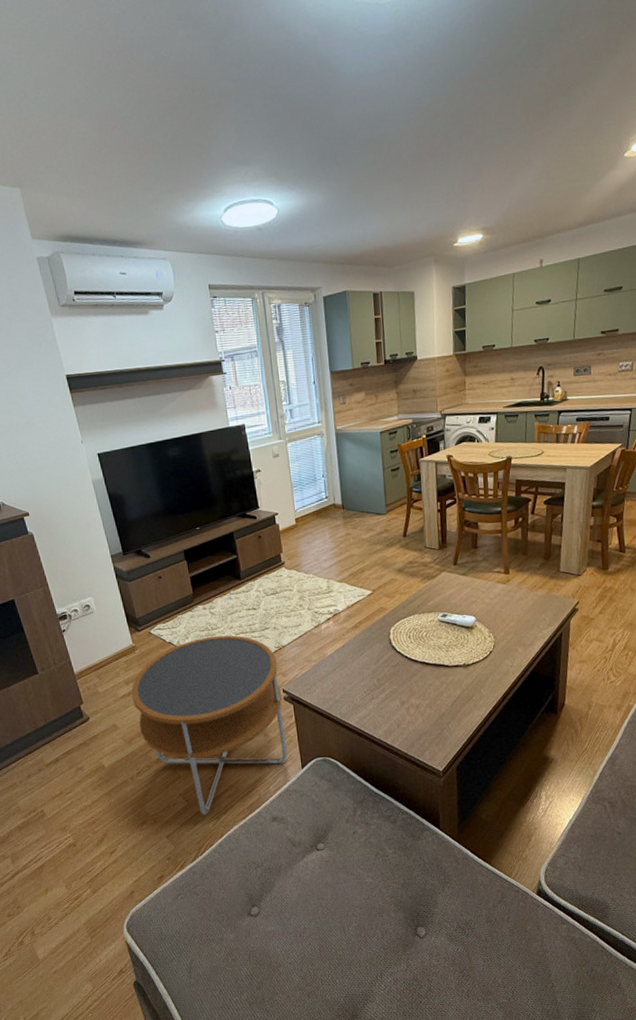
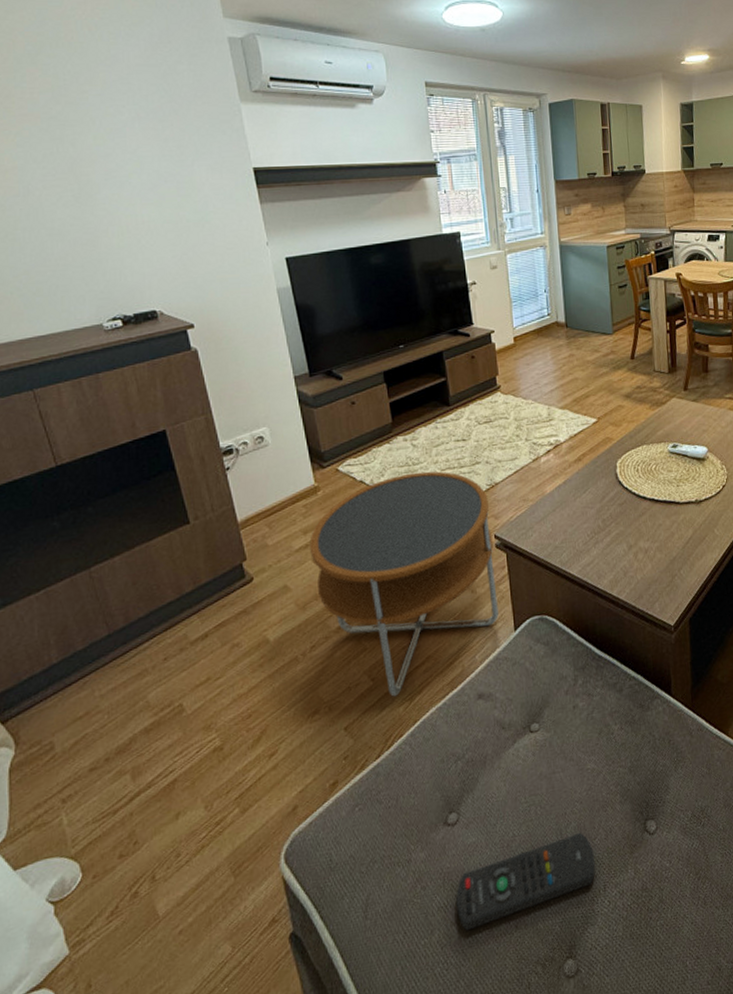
remote control: none [259,932,373,995] -> present [456,833,595,931]

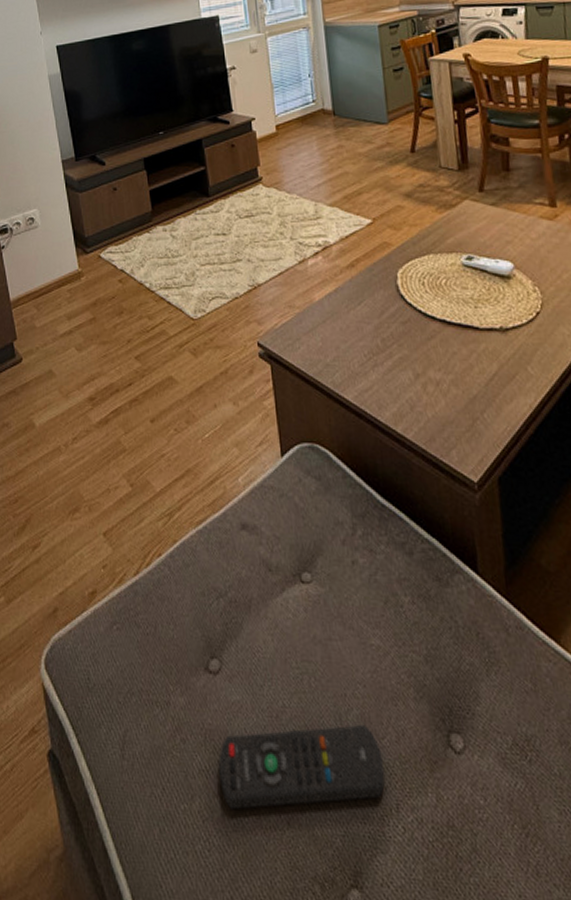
side table: present [310,471,499,697] -> none [73,265,263,509]

